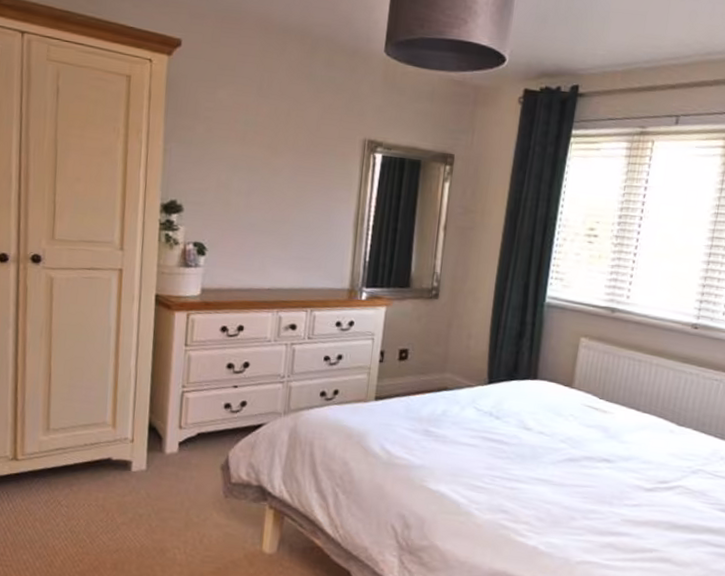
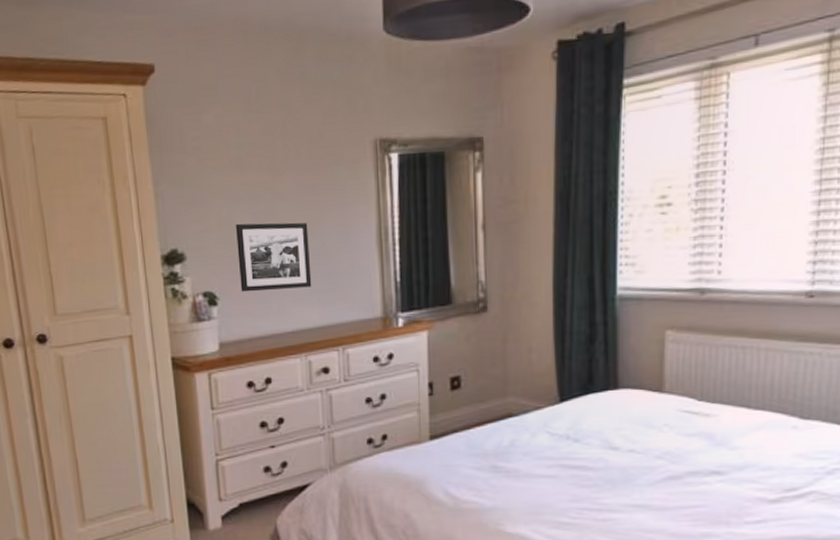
picture frame: none [228,188,296,254] -> present [236,222,312,292]

